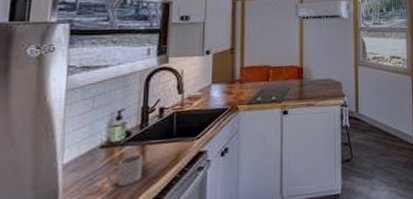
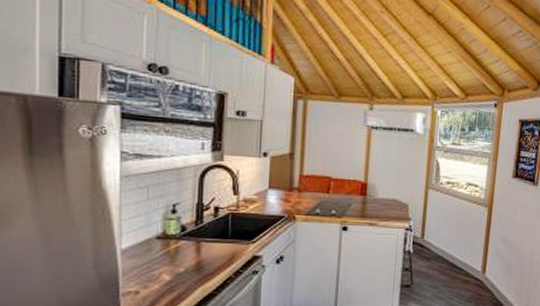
mug: present [107,154,144,186] -> none [164,249,199,278]

